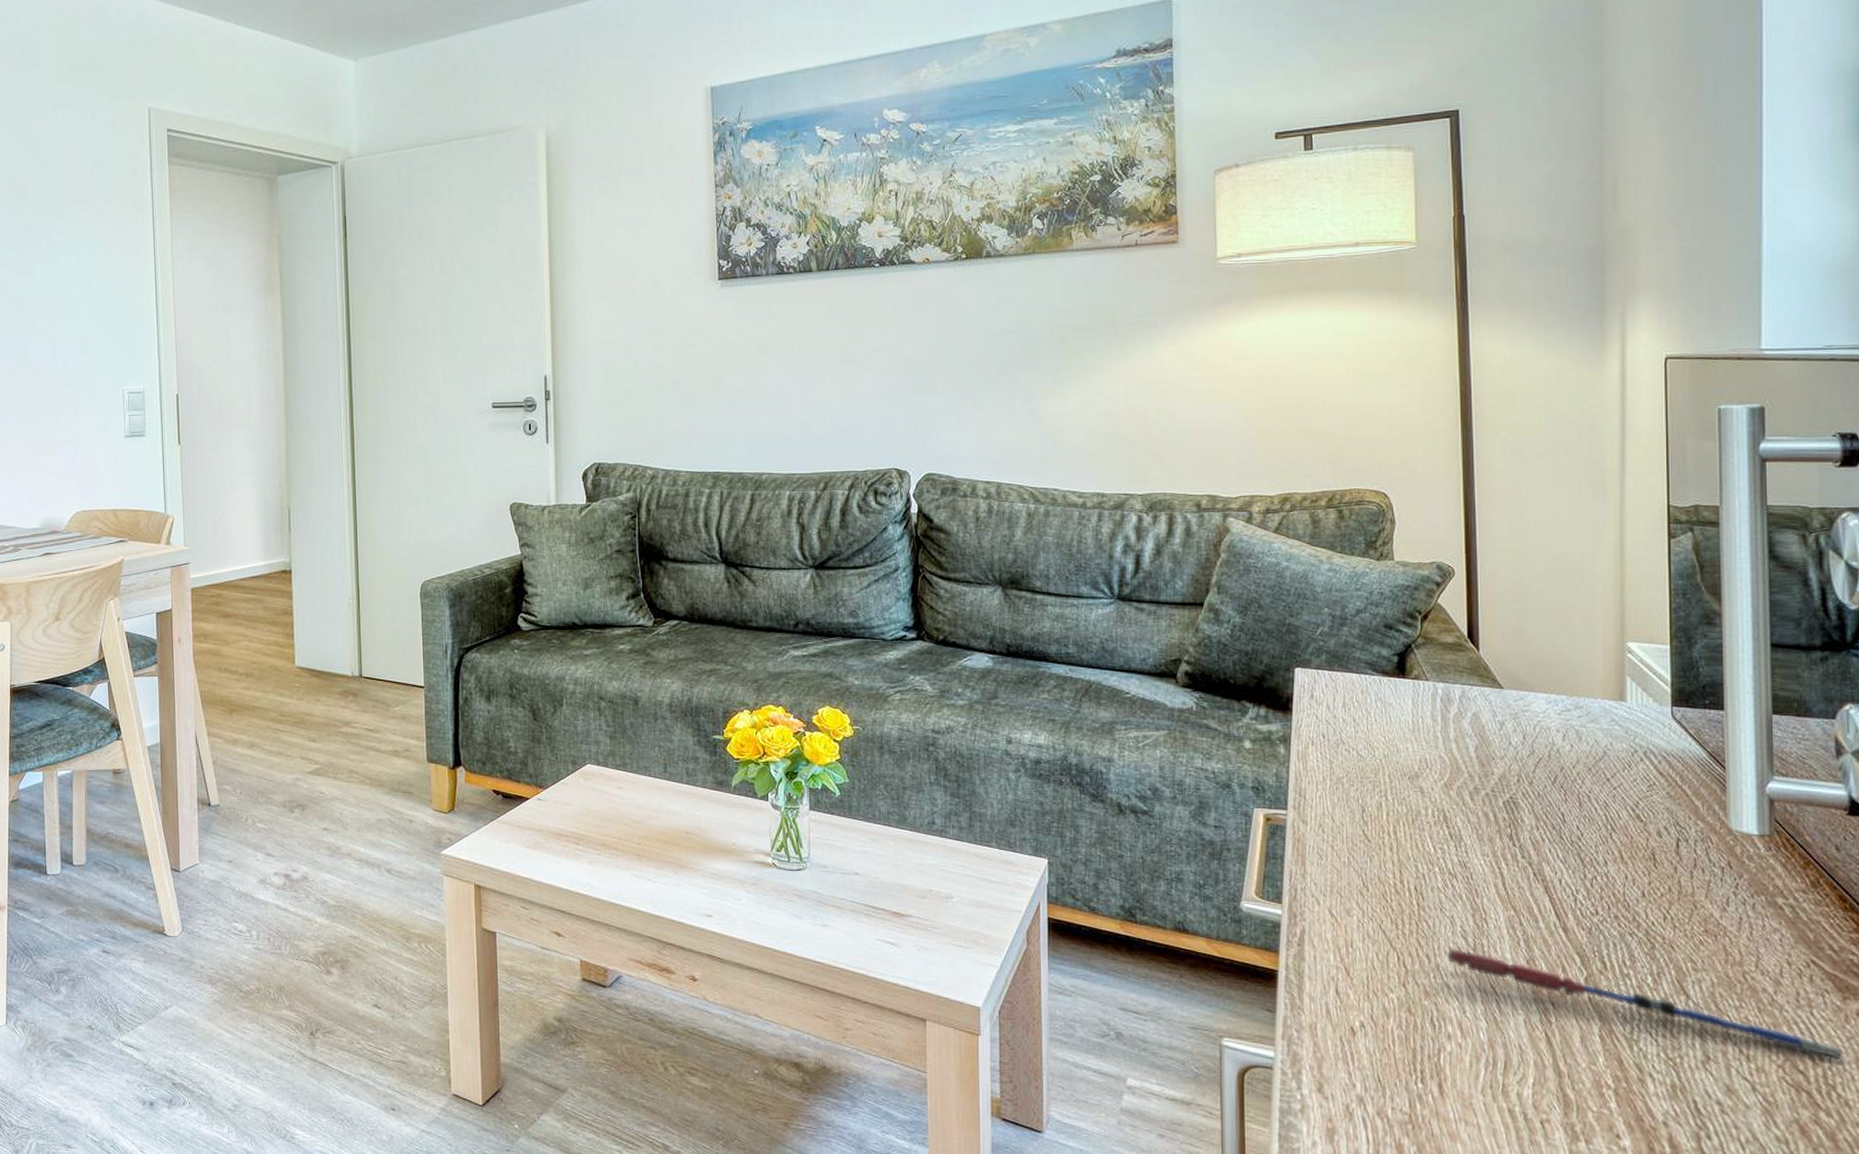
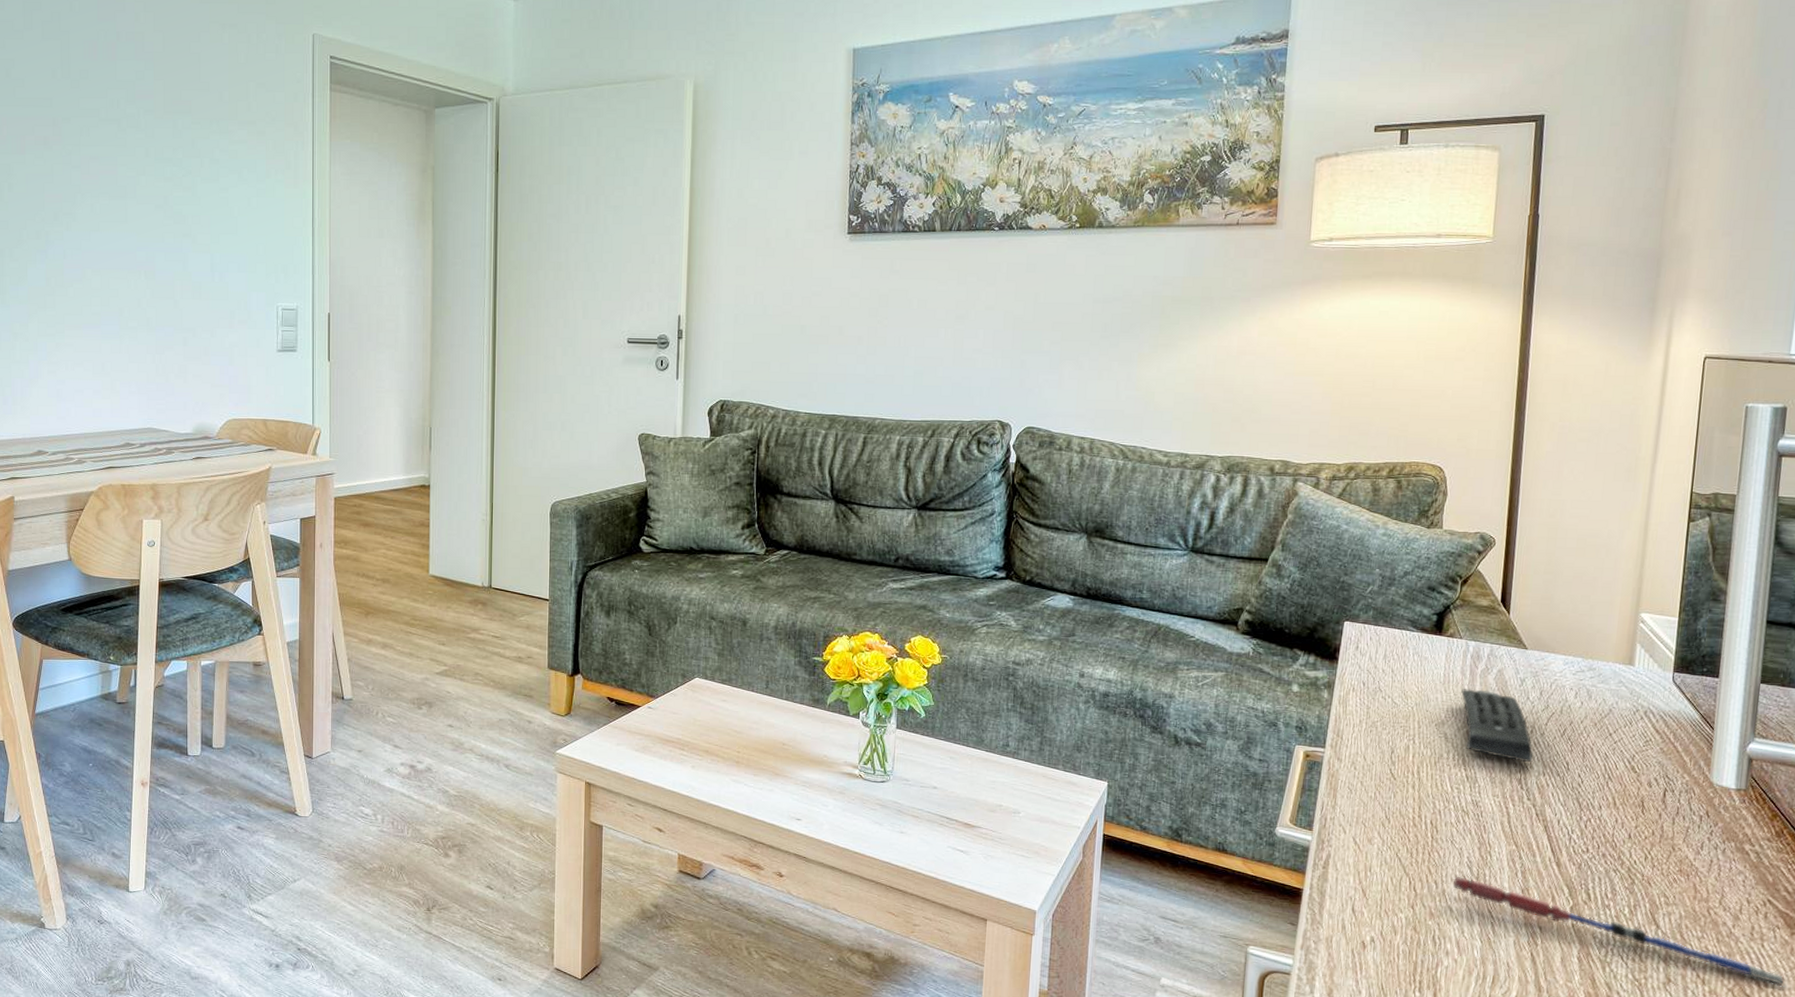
remote control: none [1434,736,1523,815] -> present [1461,689,1534,762]

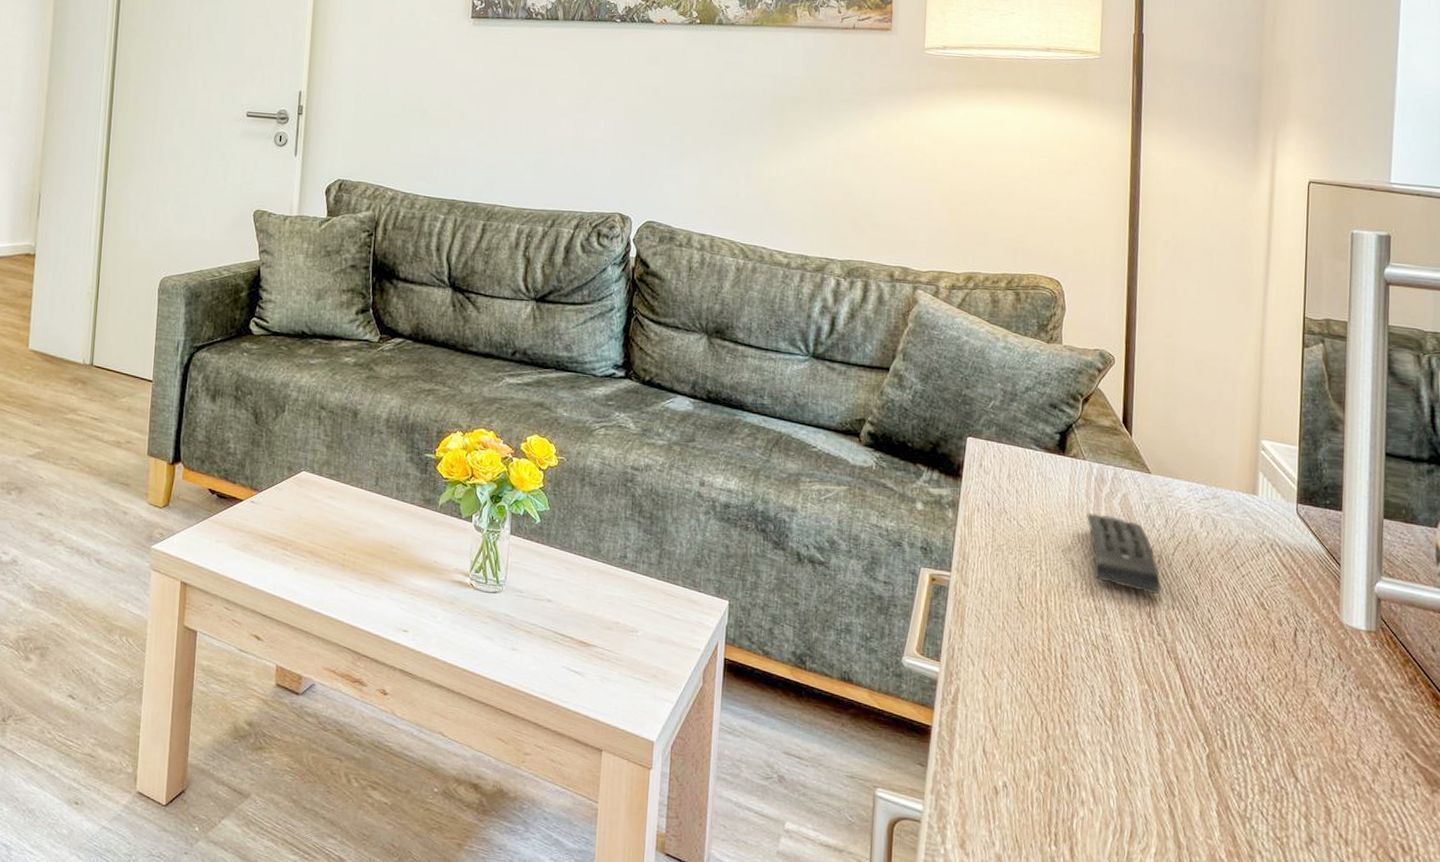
pen: present [1453,876,1785,987] -> none [1085,716,1430,851]

